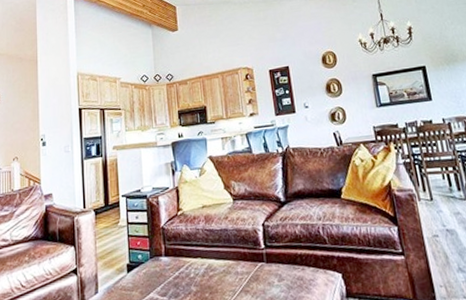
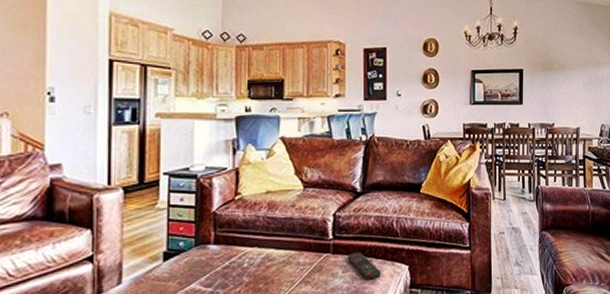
remote control: none [280,260,315,289] -> present [347,251,381,280]

